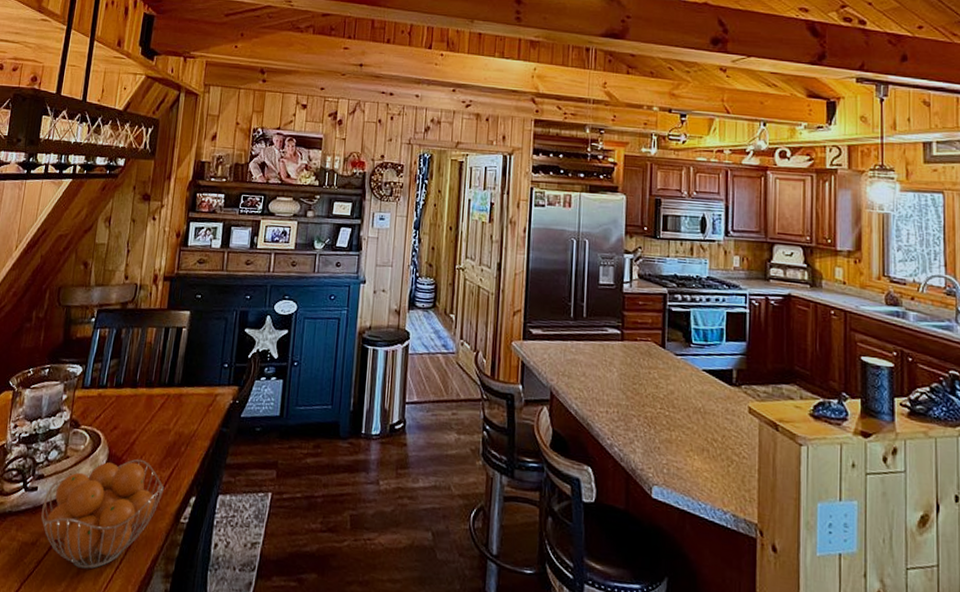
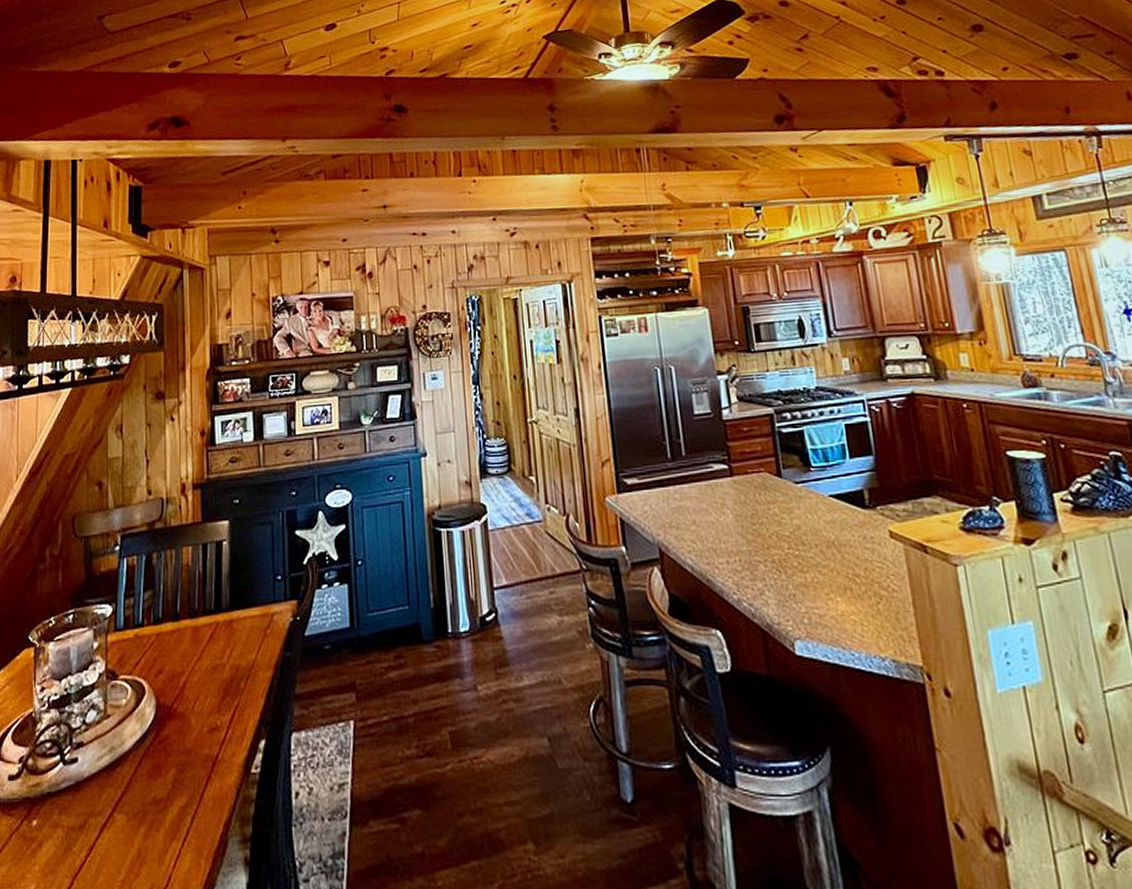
fruit basket: present [41,458,165,569] -> none [86,704,227,848]

